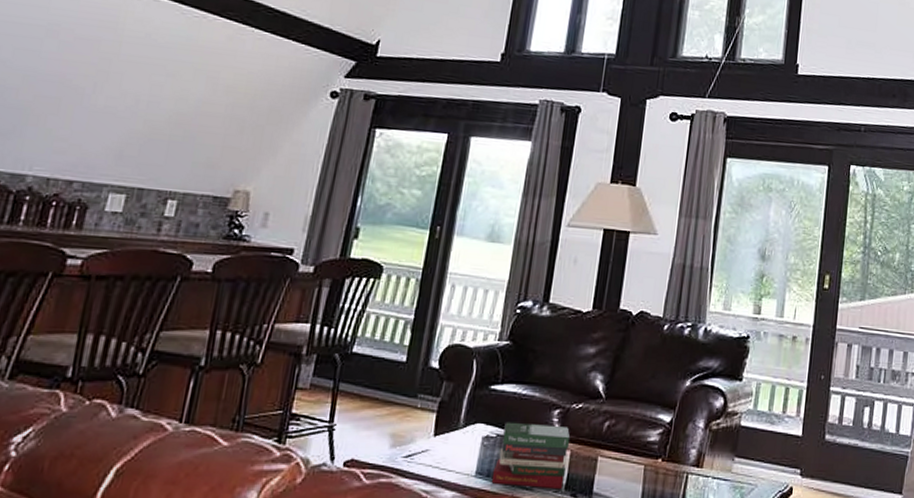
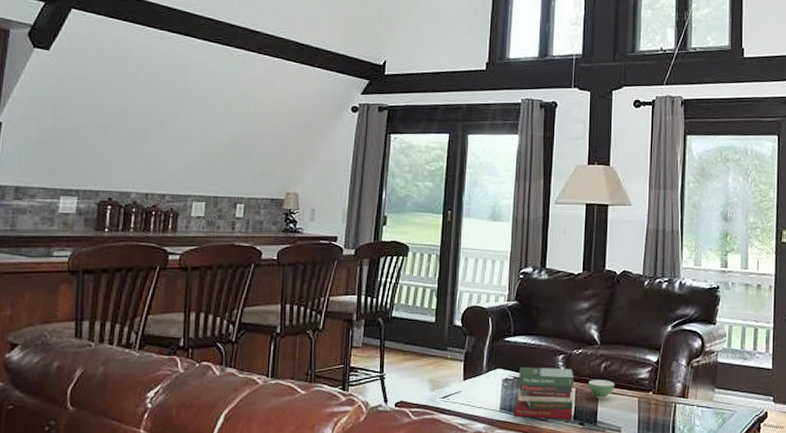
bowl: none [586,441,618,466] -> present [587,380,615,399]

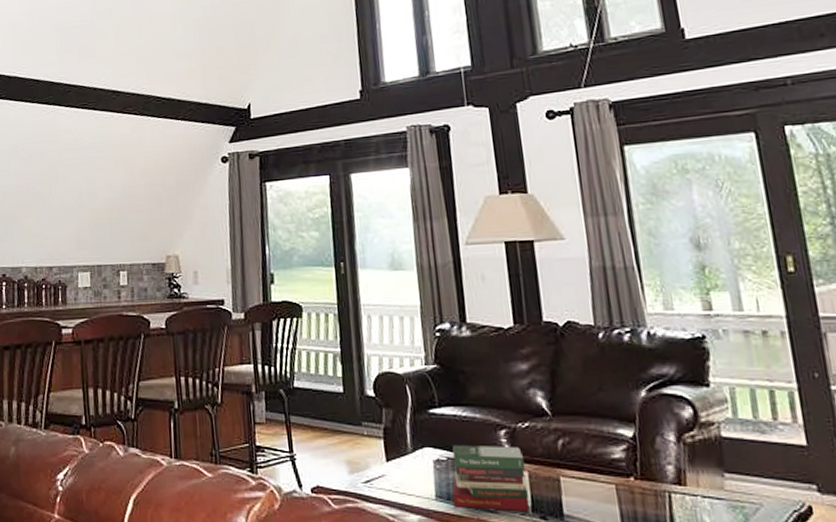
bowl: present [587,380,615,399] -> none [543,461,581,486]

